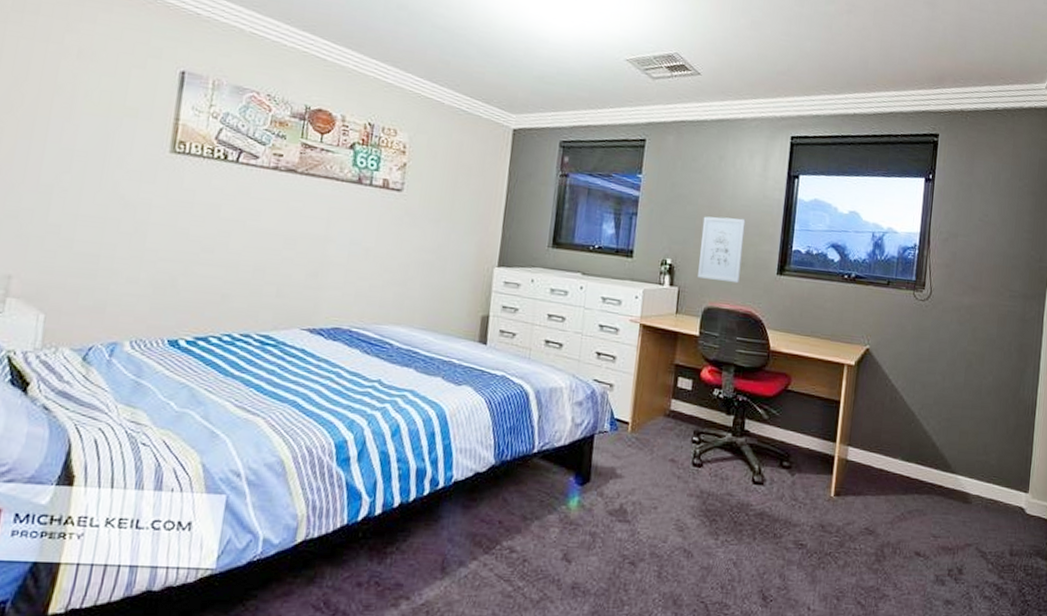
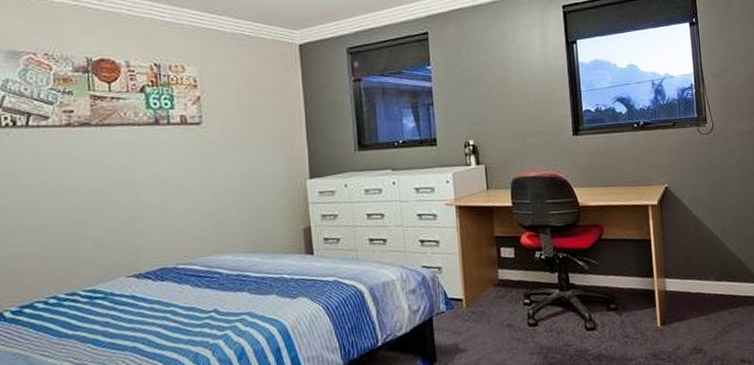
wall art: present [698,216,746,284] -> none [496,90,540,152]

